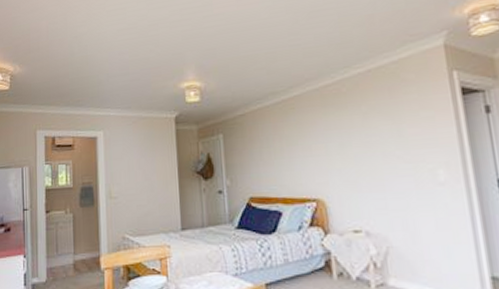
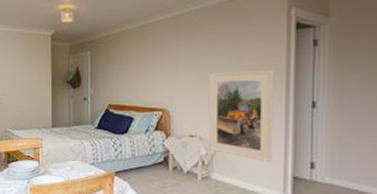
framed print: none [367,144,461,261] -> present [208,70,274,163]

